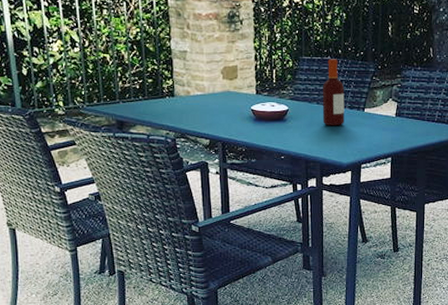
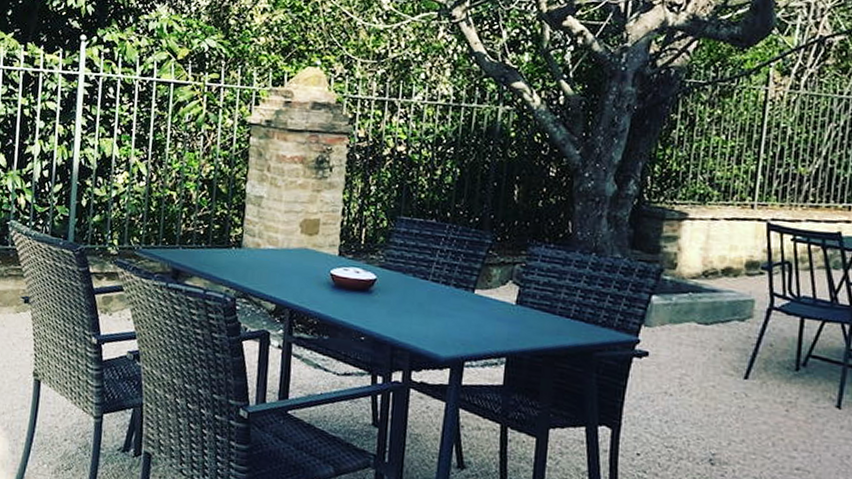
bottle: present [322,59,345,126] -> none [419,222,451,307]

